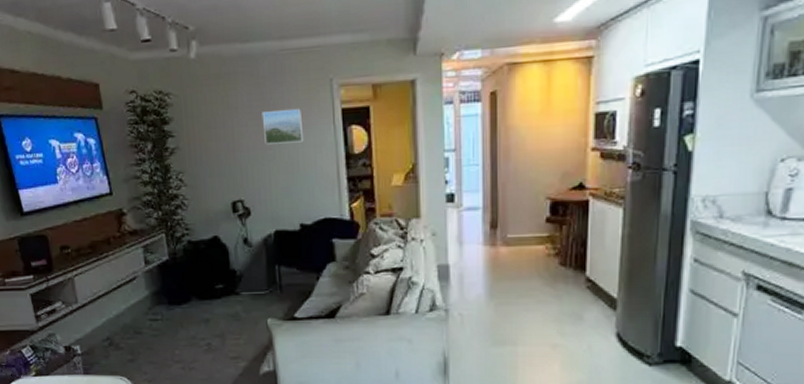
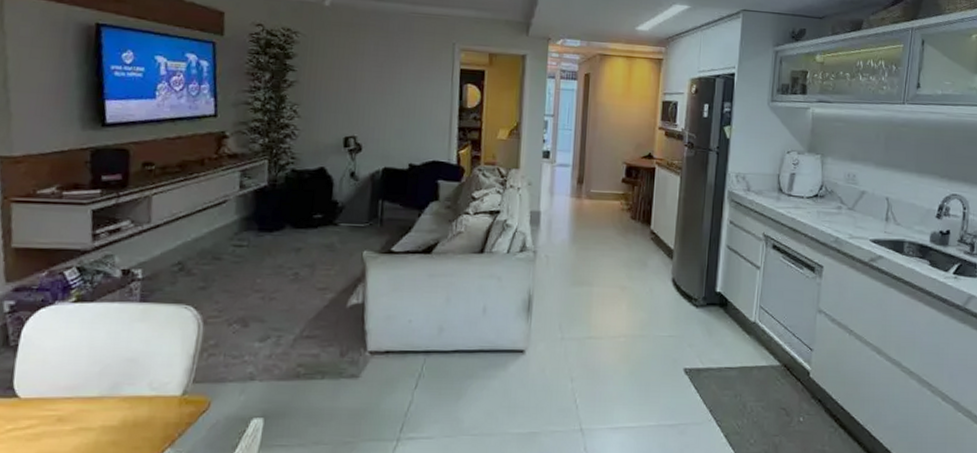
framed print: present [262,108,304,145] -> none [385,61,424,92]

